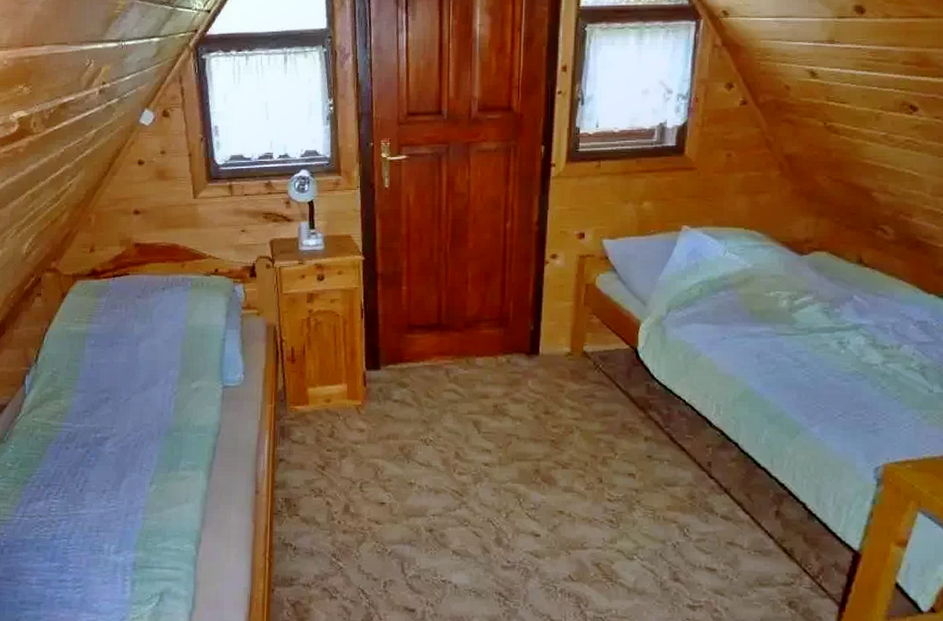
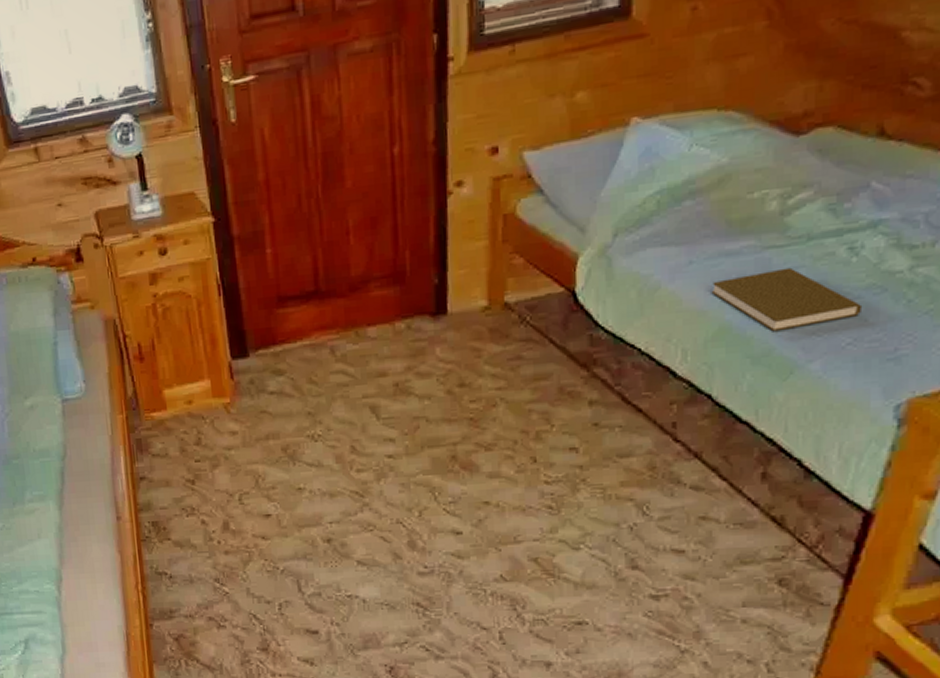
book: none [738,351,850,399] -> present [711,267,863,332]

